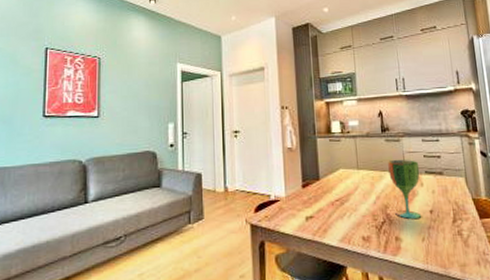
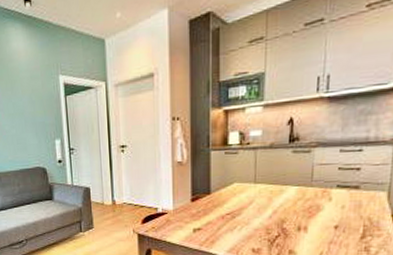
wine glass: present [388,159,422,219] -> none [291,172,331,233]

